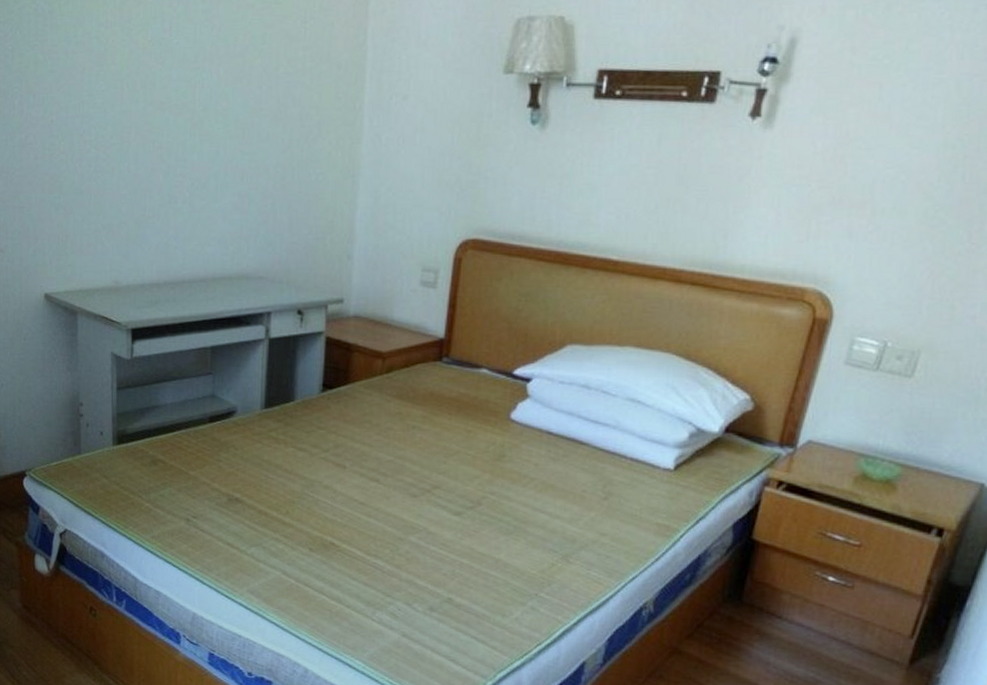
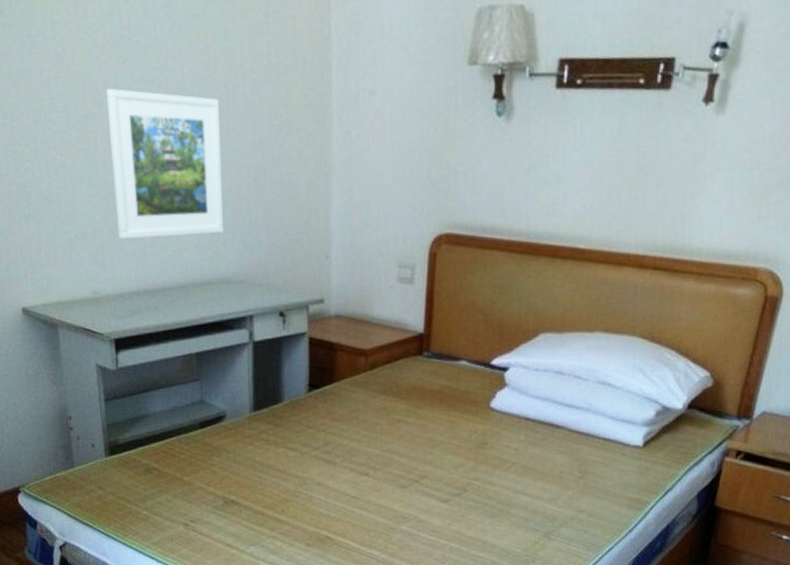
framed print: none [142,86,252,232] -> present [106,88,223,240]

